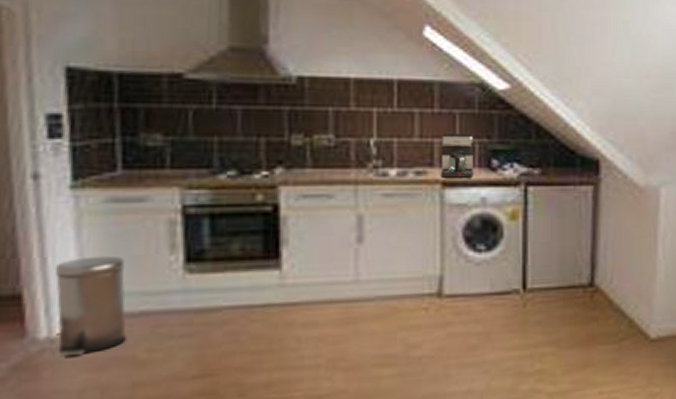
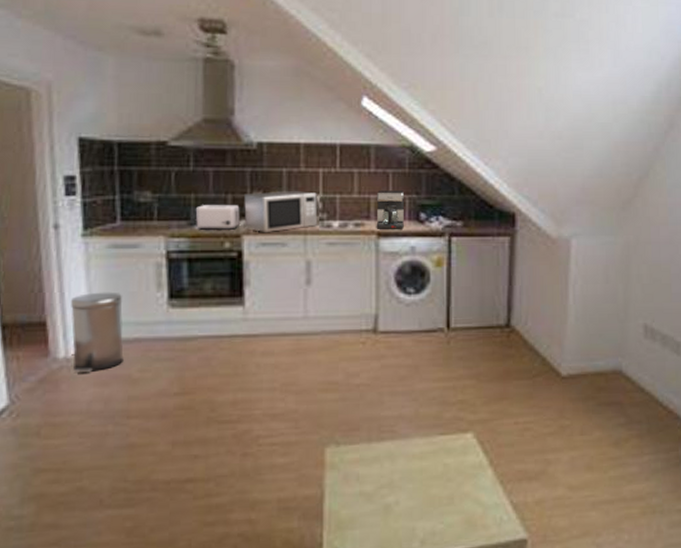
toaster: none [219,150,276,179] -> present [195,205,240,230]
microwave: none [281,133,371,183] -> present [244,190,318,233]

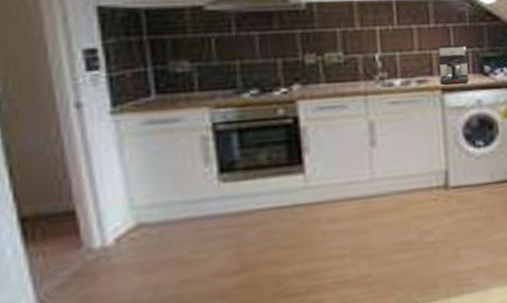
pedal bin: present [71,292,124,372] -> none [104,171,172,261]
toaster: present [195,205,240,230] -> none [241,69,293,98]
microwave: present [244,190,318,233] -> none [296,50,378,97]

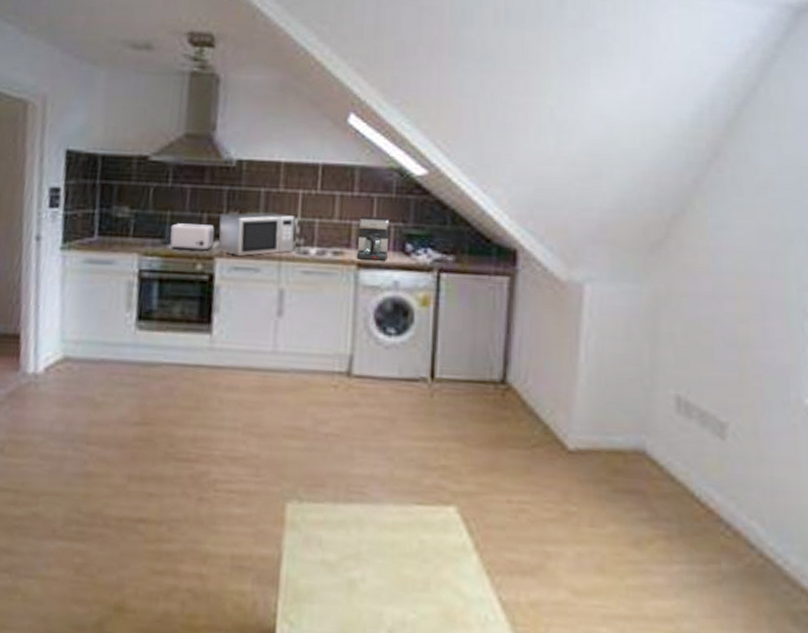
toaster: none [241,69,293,98] -> present [170,223,215,251]
microwave: none [296,50,378,97] -> present [218,212,295,257]

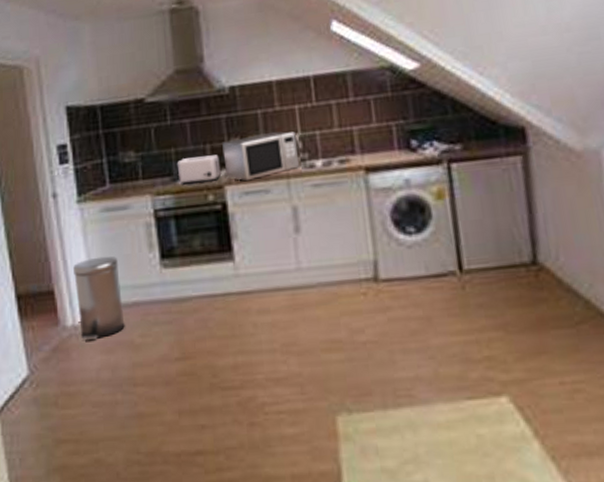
pedal bin: none [41,307,93,391] -> present [73,256,125,340]
coffee maker: present [356,215,389,261] -> none [358,117,394,164]

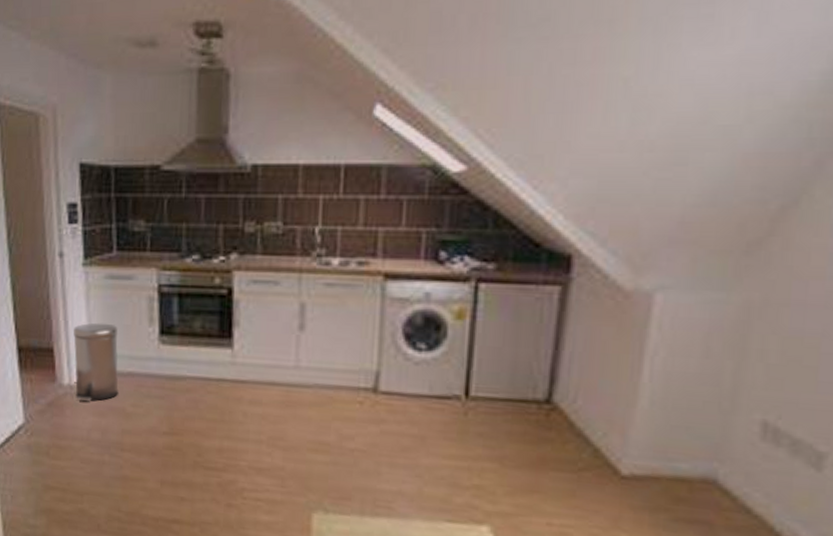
toaster: present [176,154,221,185] -> none [186,236,231,264]
microwave: present [222,131,300,182] -> none [236,220,315,269]

